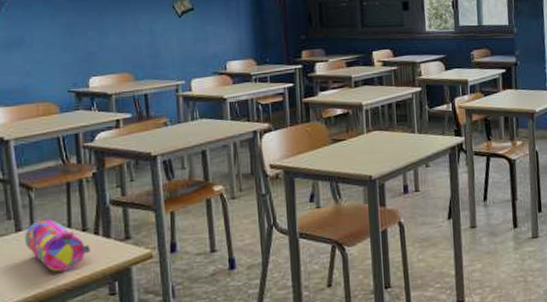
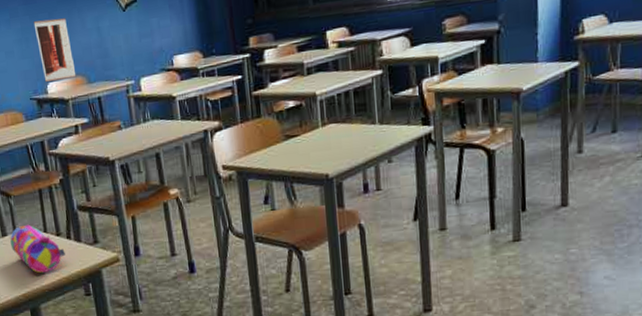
wall art: none [81,17,123,76] -> present [33,18,77,82]

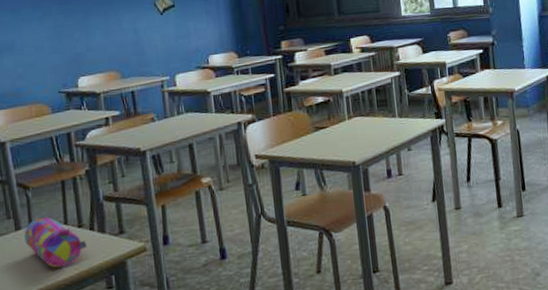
wall art: present [33,18,77,82] -> none [67,18,110,76]

